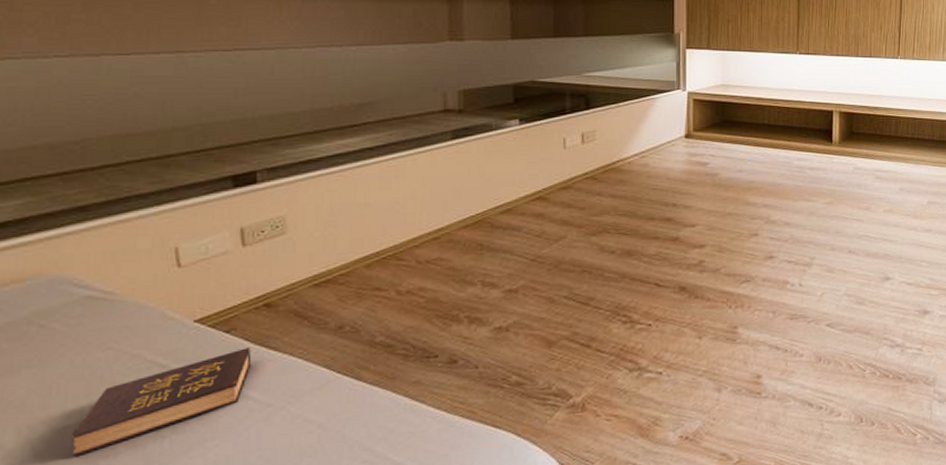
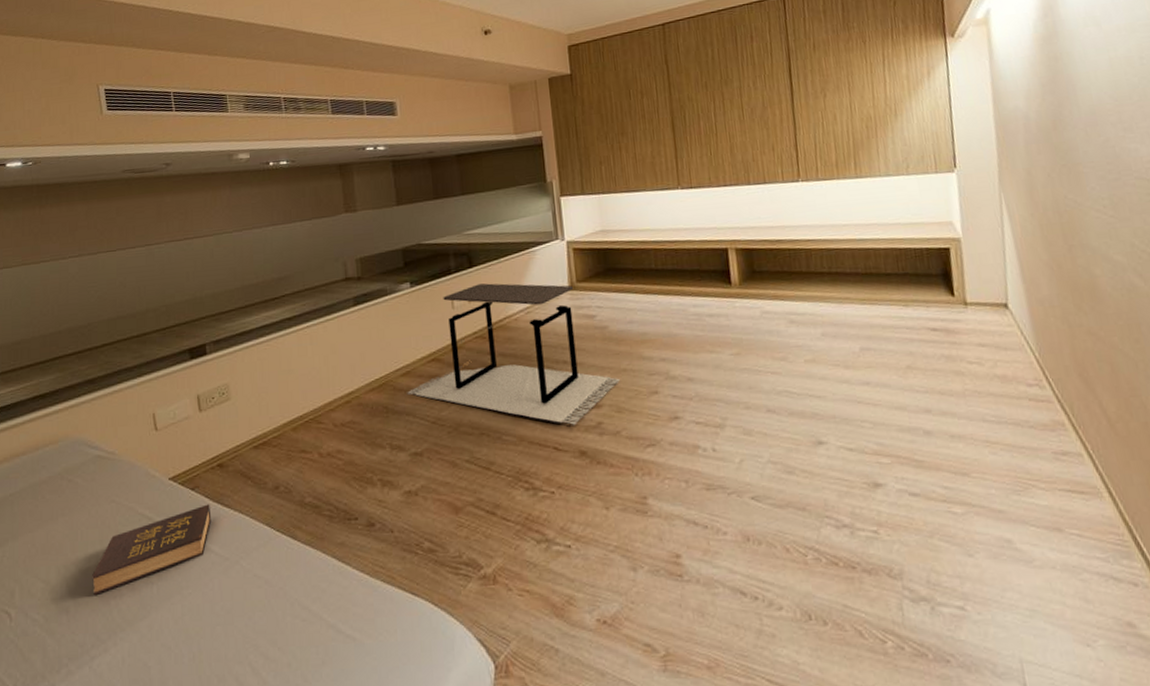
desk: none [506,126,725,263] -> present [407,283,621,425]

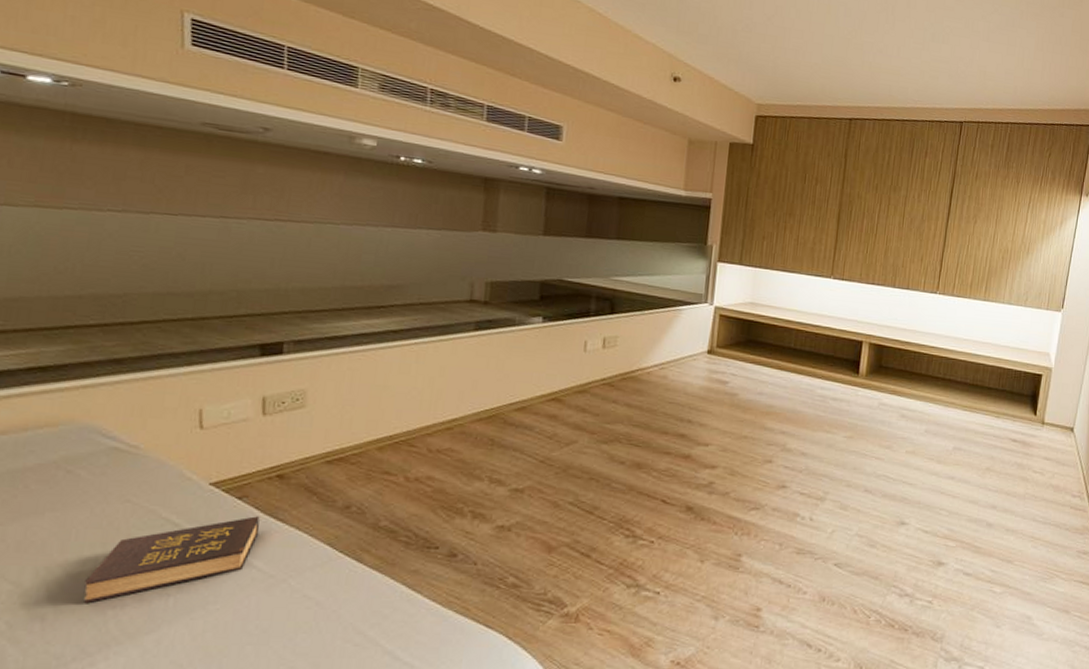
desk: present [407,283,621,425] -> none [518,331,740,481]

